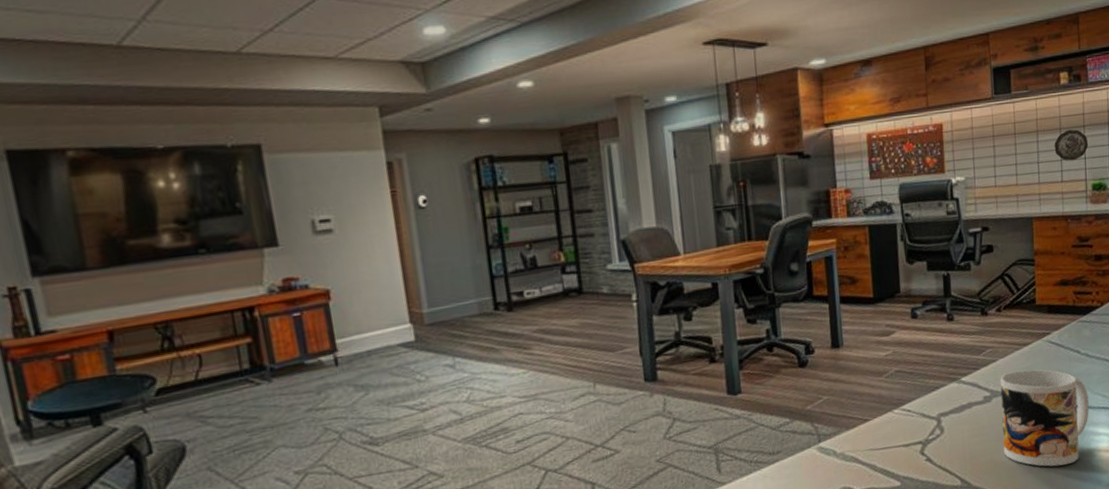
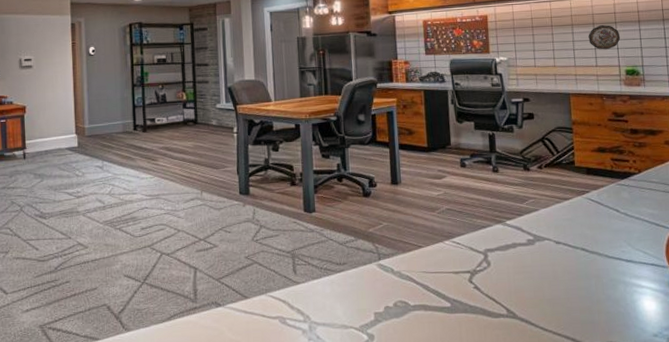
mug: present [1000,369,1090,467] -> none [542,221,631,311]

